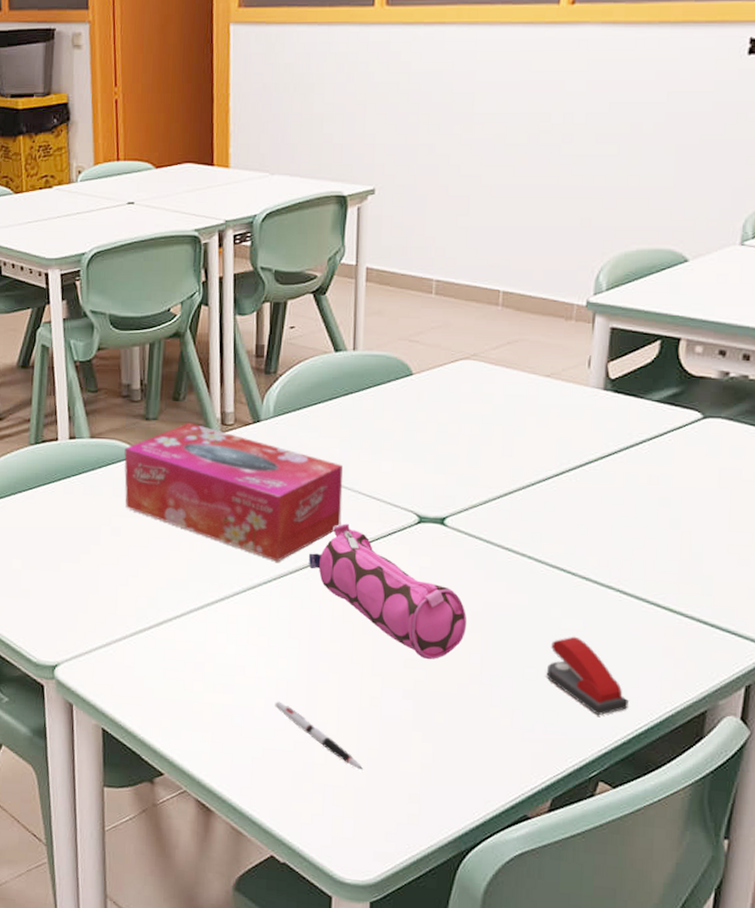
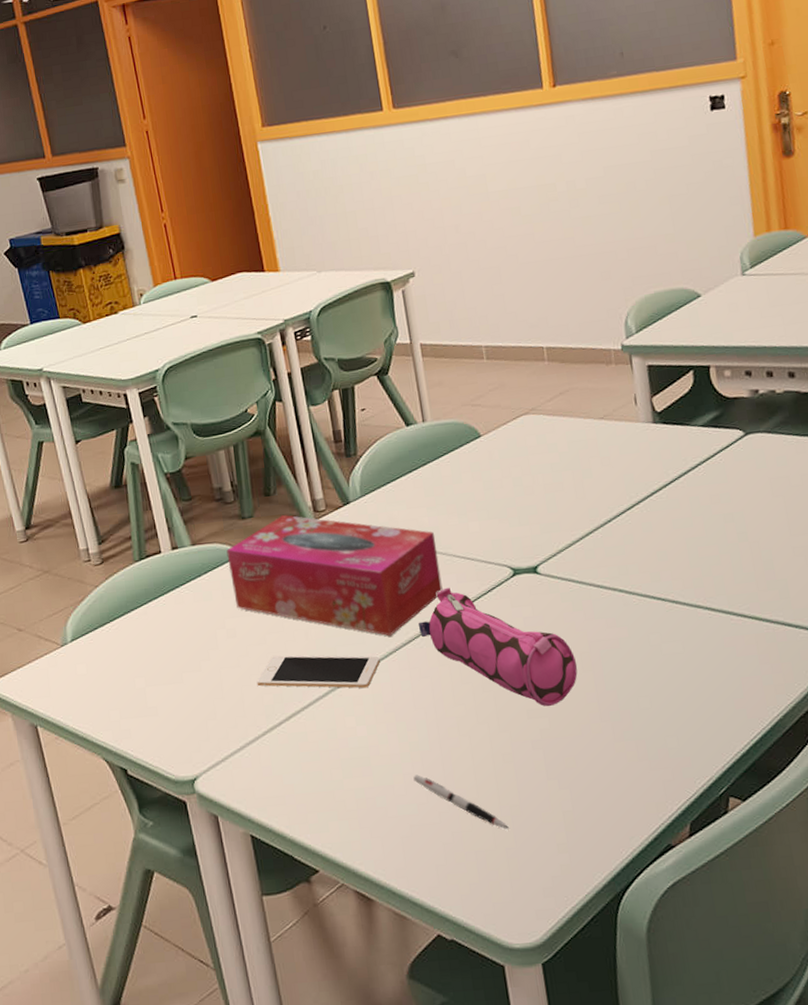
cell phone: none [133,560,263,609] -> present [256,655,380,689]
stapler: present [547,636,629,716] -> none [657,659,740,733]

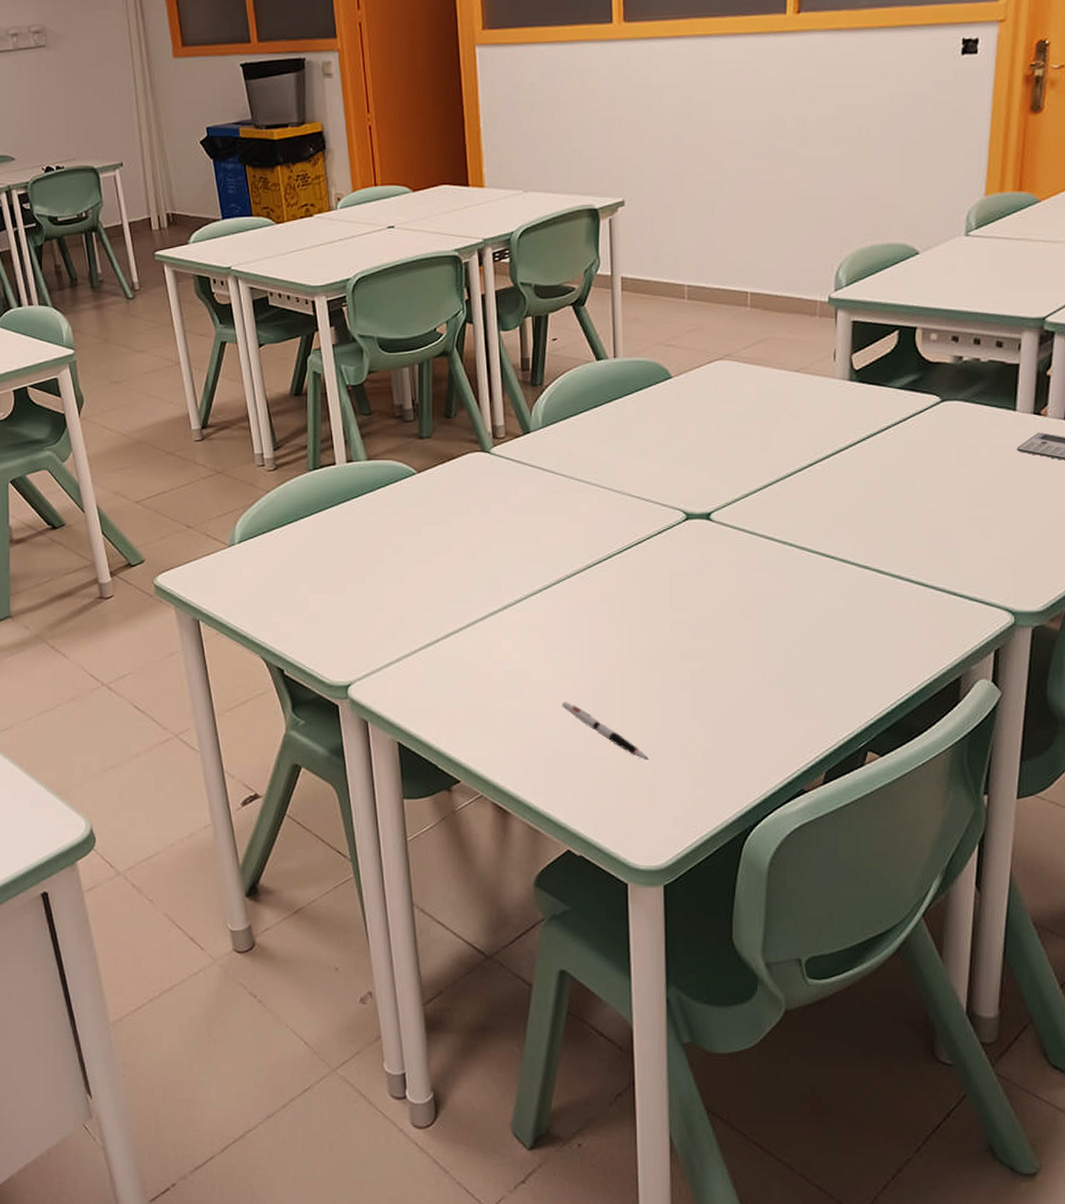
tissue box: present [226,515,443,636] -> none [401,439,613,568]
cell phone: present [256,655,380,689] -> none [418,575,542,615]
pencil case: present [419,587,578,707] -> none [585,525,737,650]

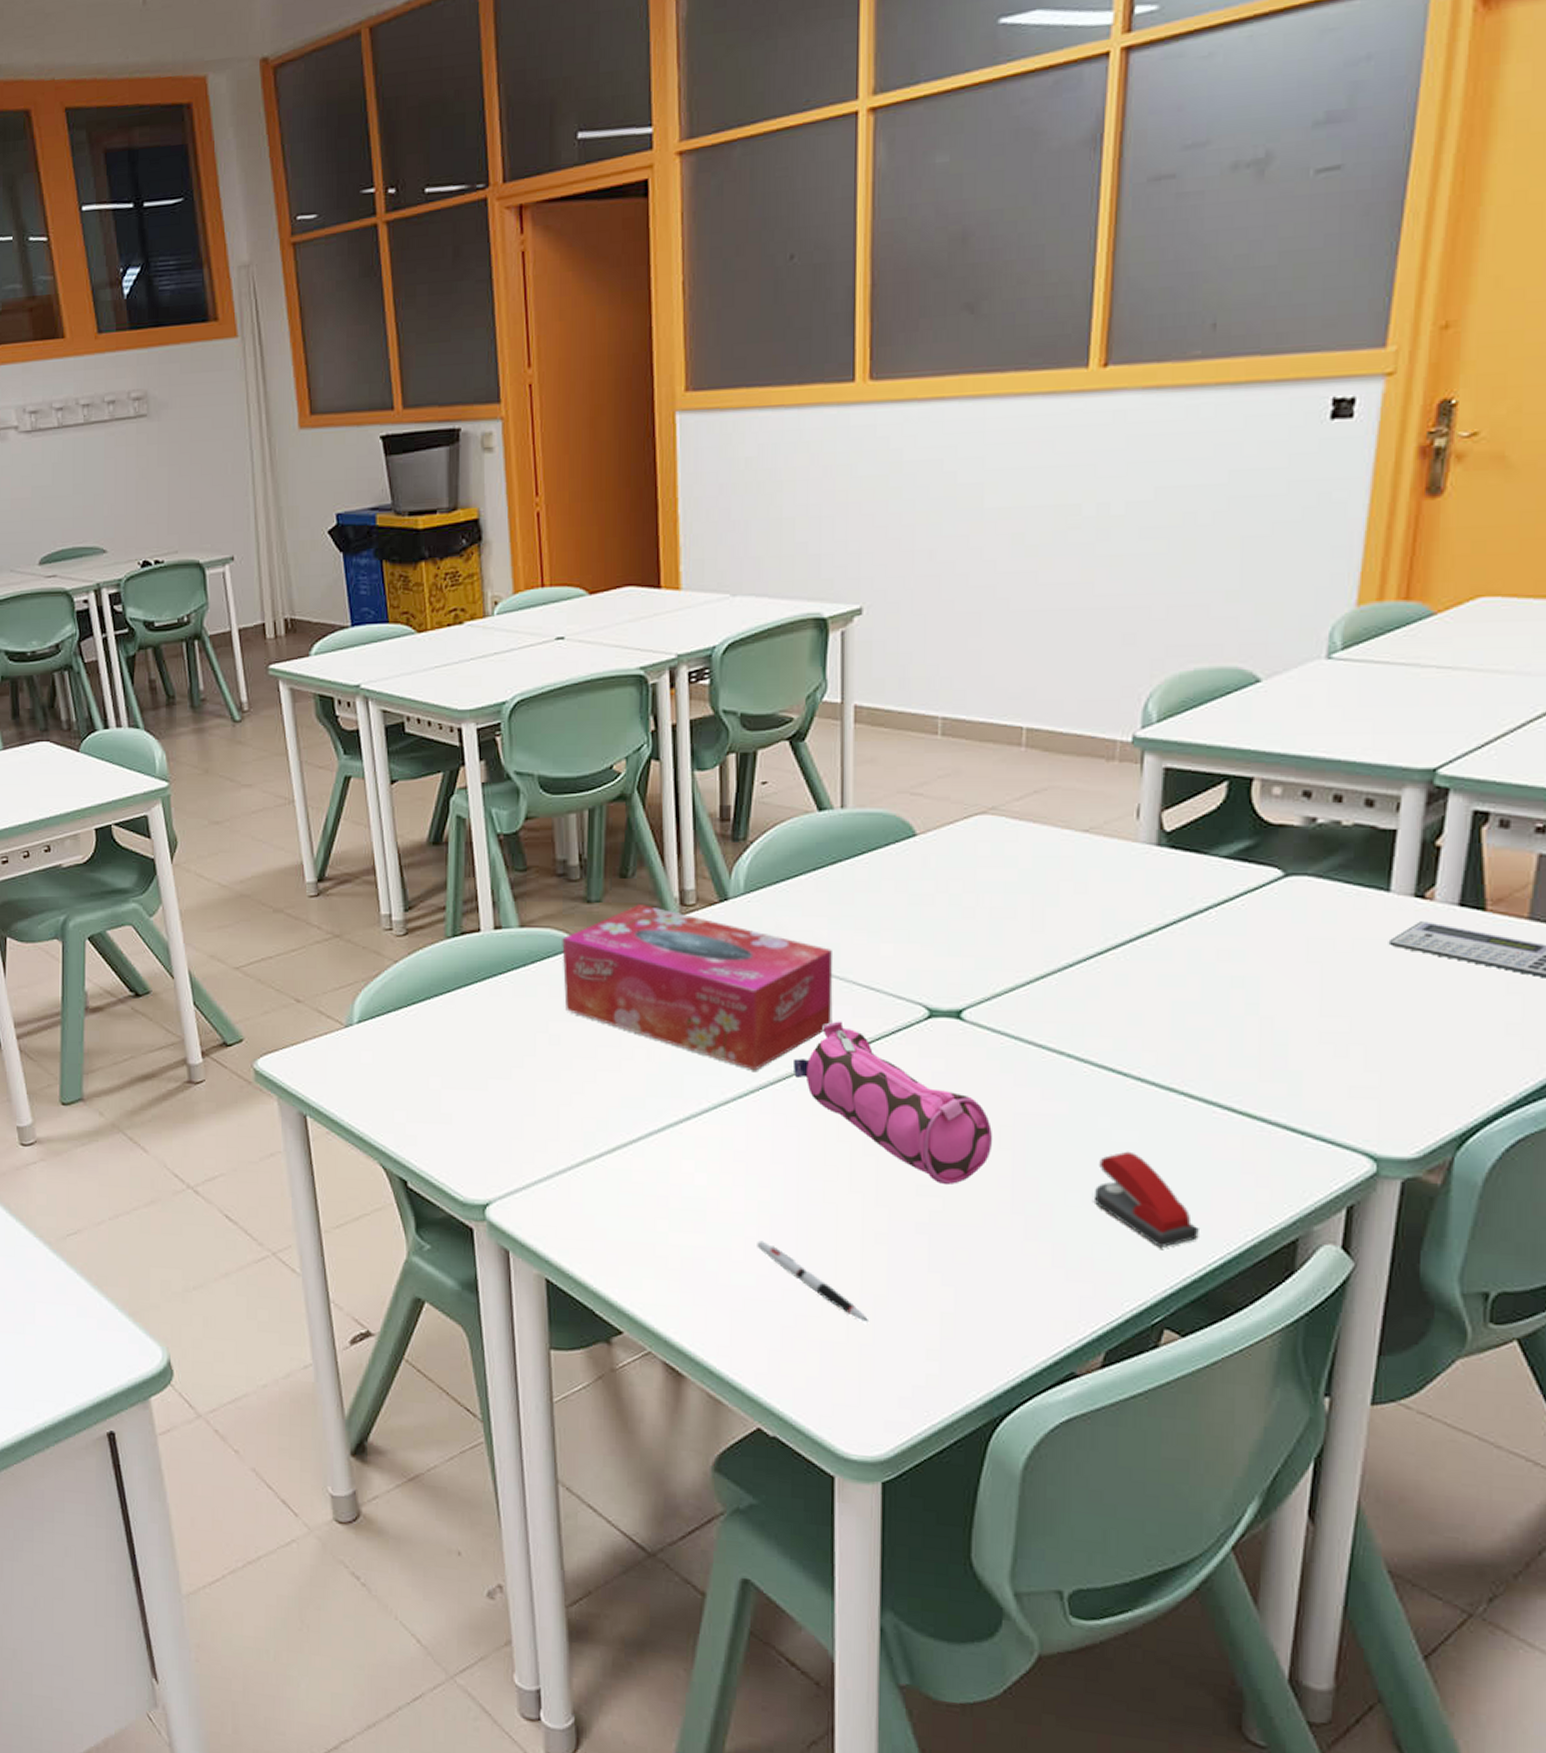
tissue box: none [401,439,613,568] -> present [562,904,833,1071]
pencil case: none [585,525,737,650] -> present [794,1021,993,1186]
stapler: none [814,616,890,690] -> present [1095,1151,1199,1249]

